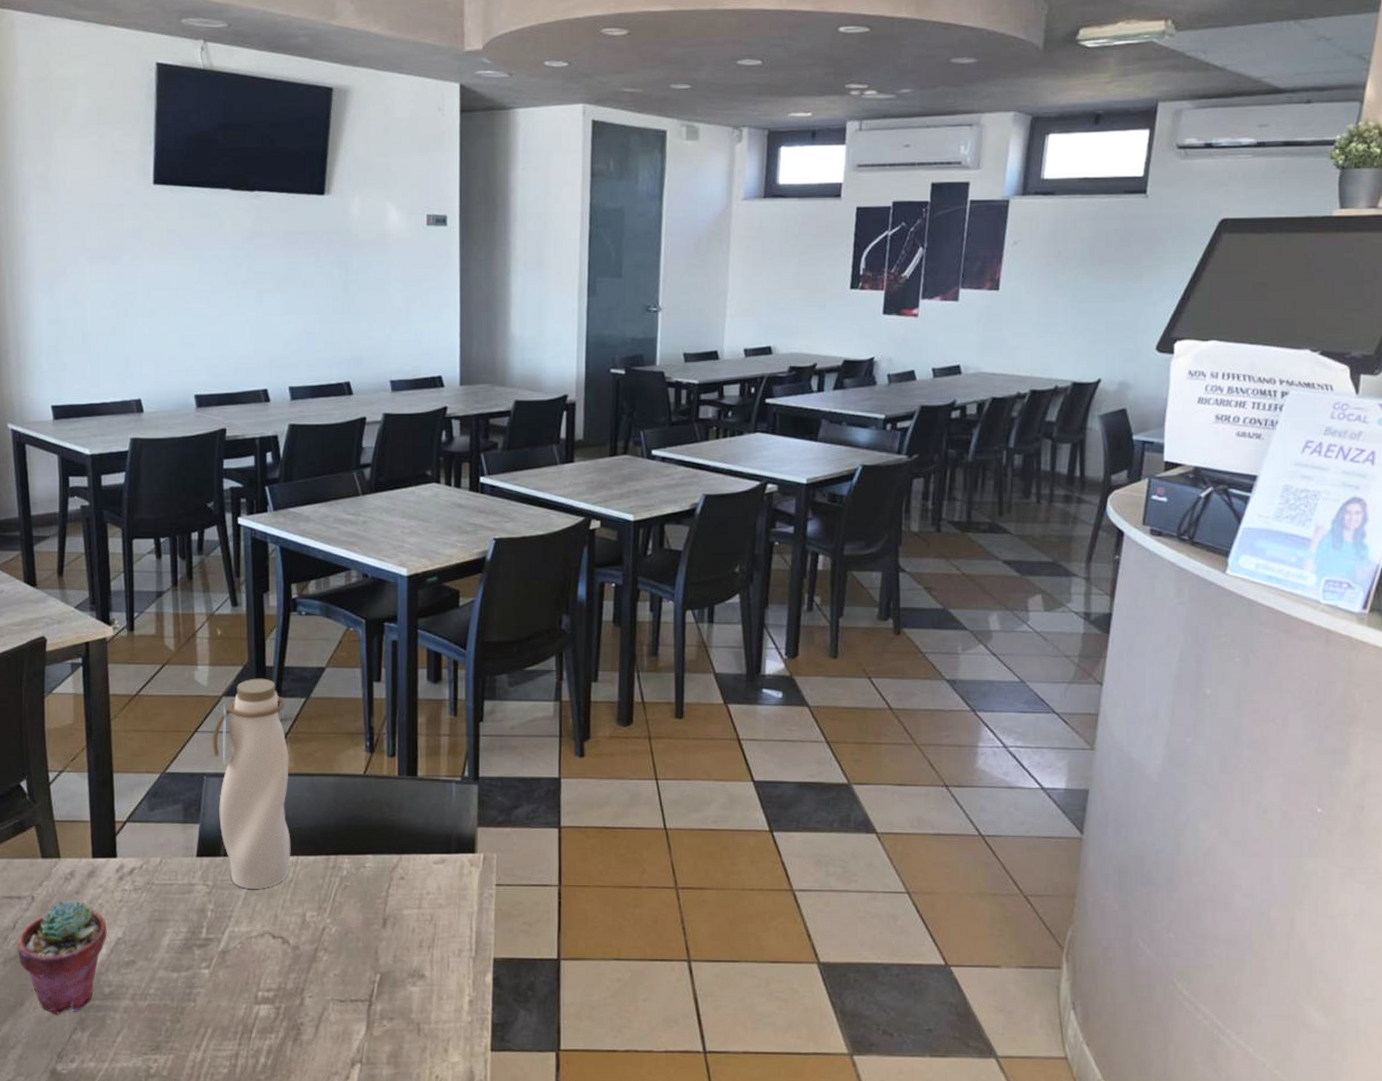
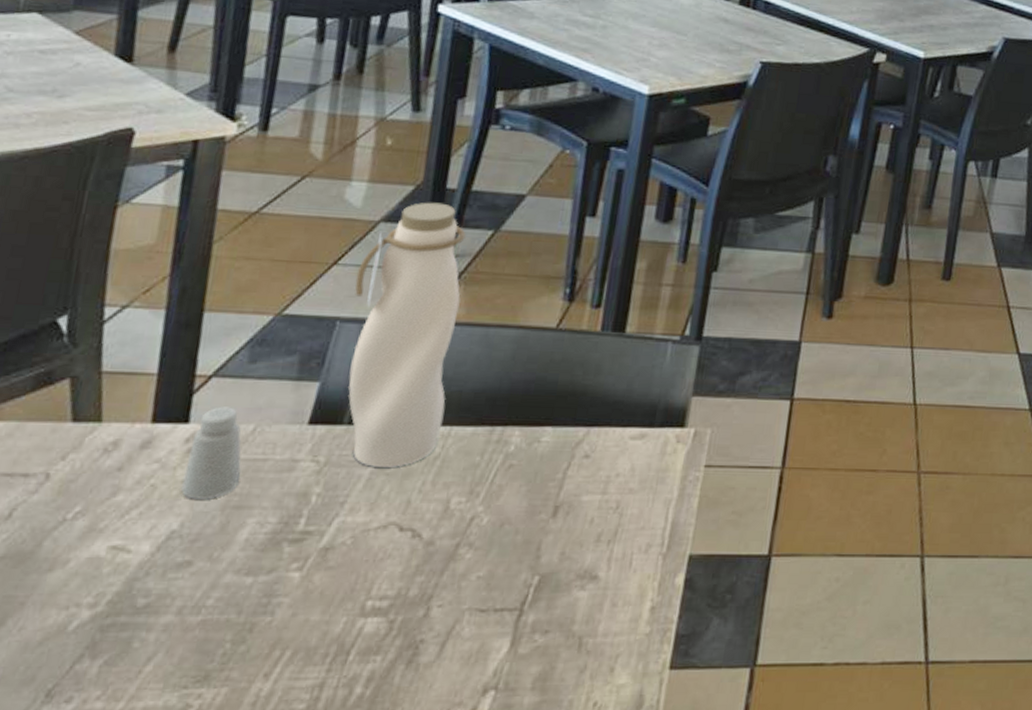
potted succulent: present [17,900,107,1014] -> none [8,480,157,636]
saltshaker: none [119,844,157,915] -> present [180,407,241,500]

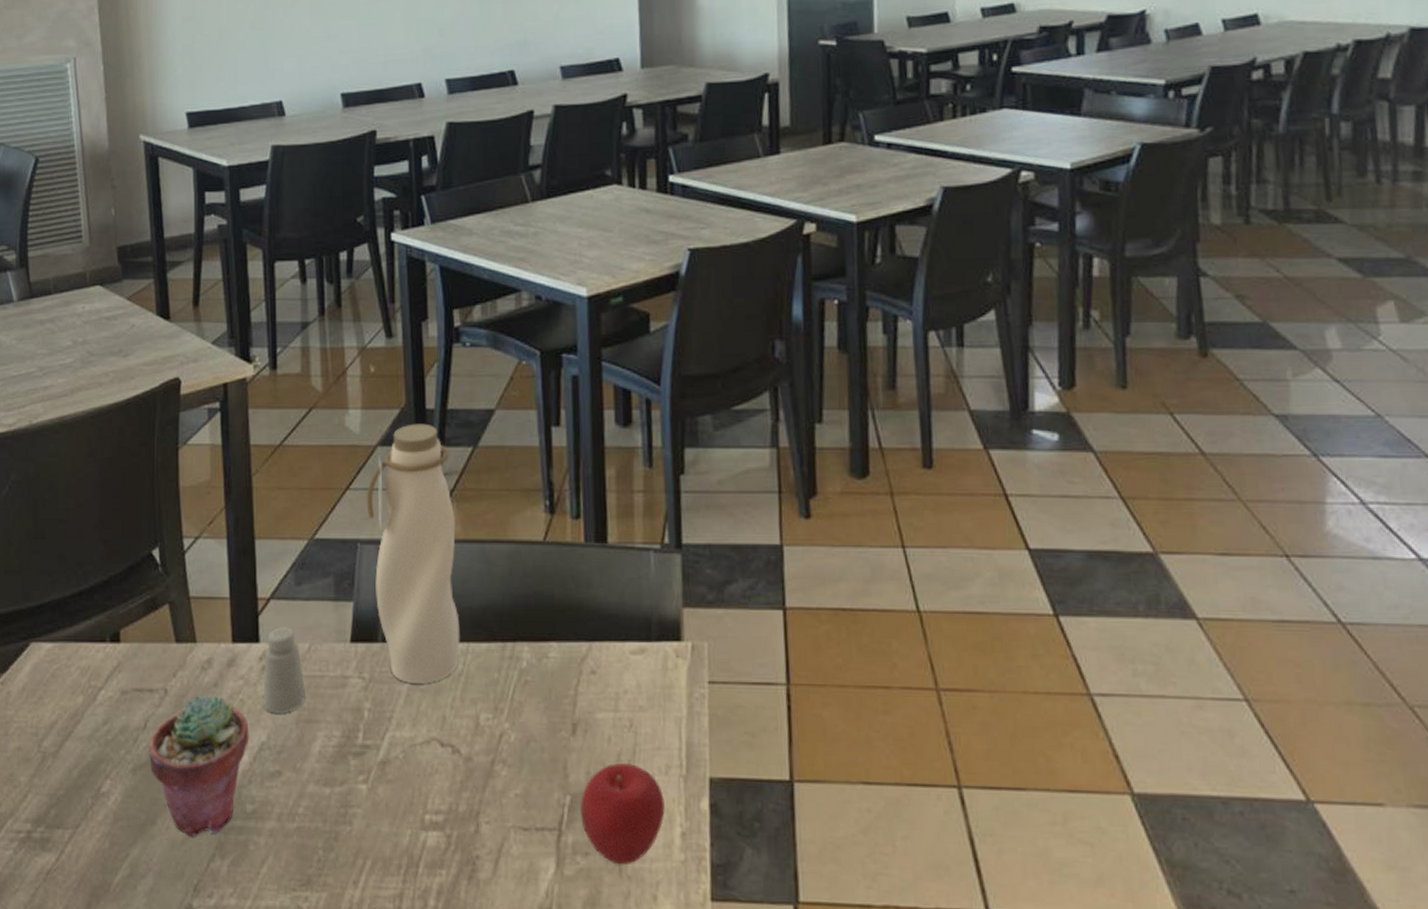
potted succulent: none [8,480,157,636] -> present [148,695,249,836]
apple: none [546,542,640,641] -> present [581,762,665,865]

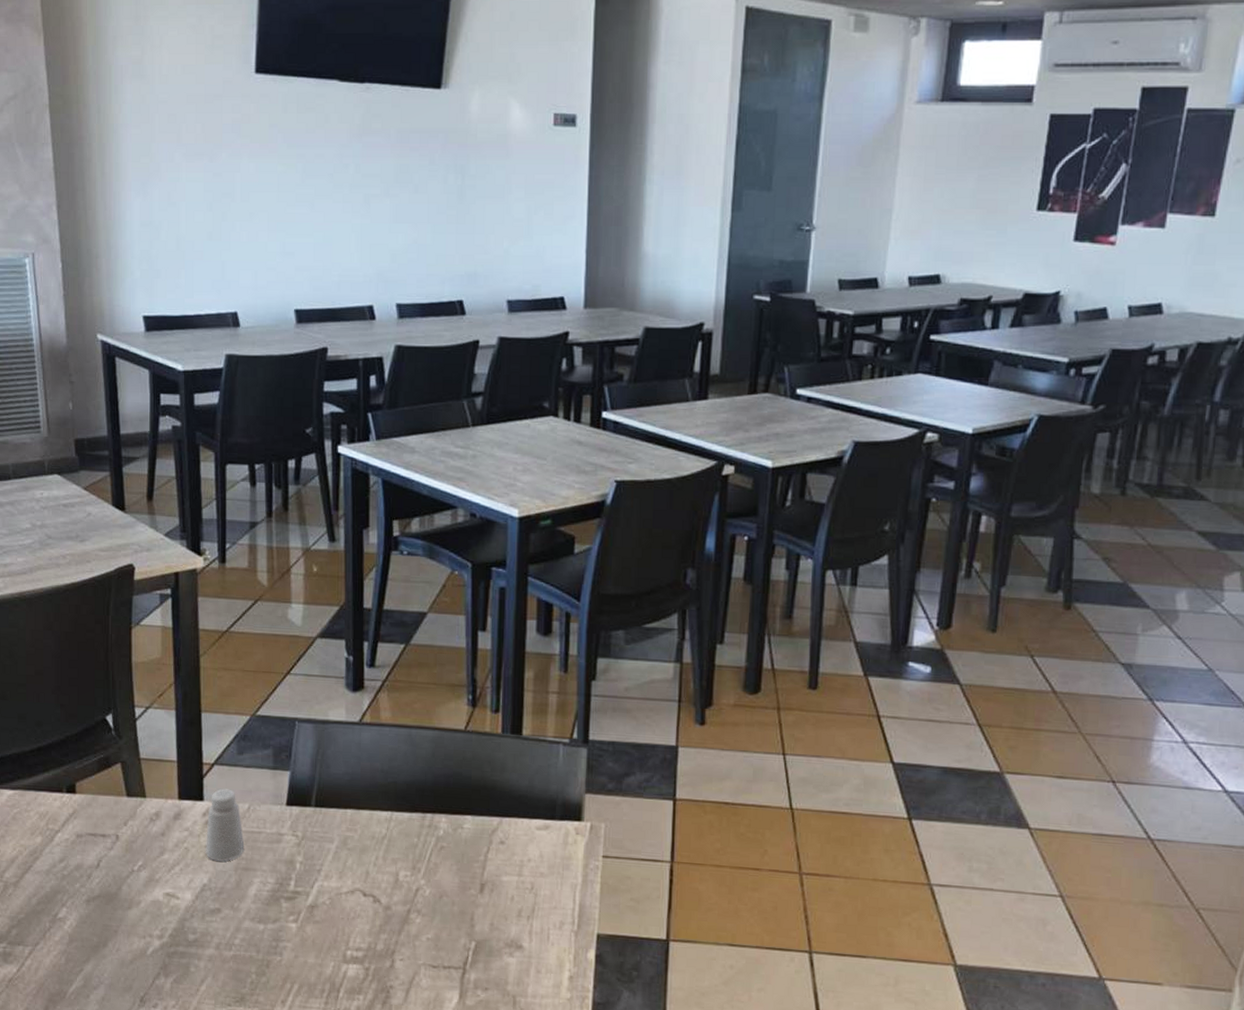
potted succulent: present [148,695,249,836] -> none [101,841,193,958]
water bottle: present [366,423,460,684] -> none [305,620,386,844]
apple: present [581,762,665,865] -> none [483,917,557,1000]

